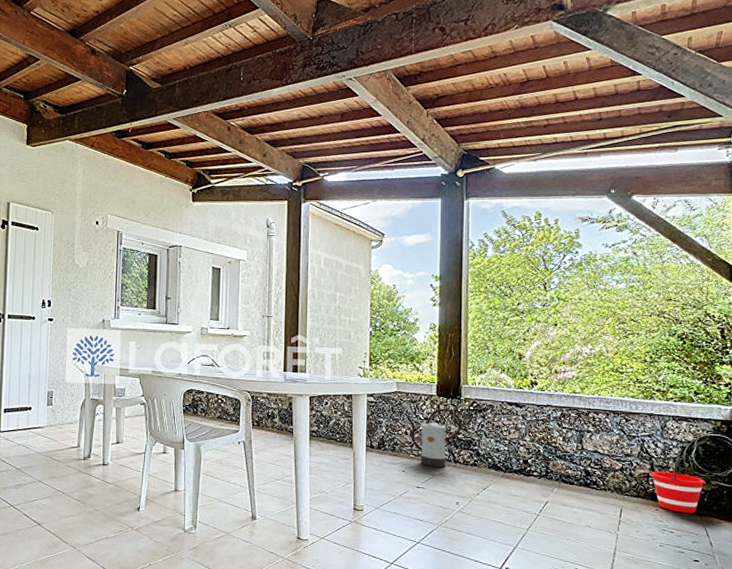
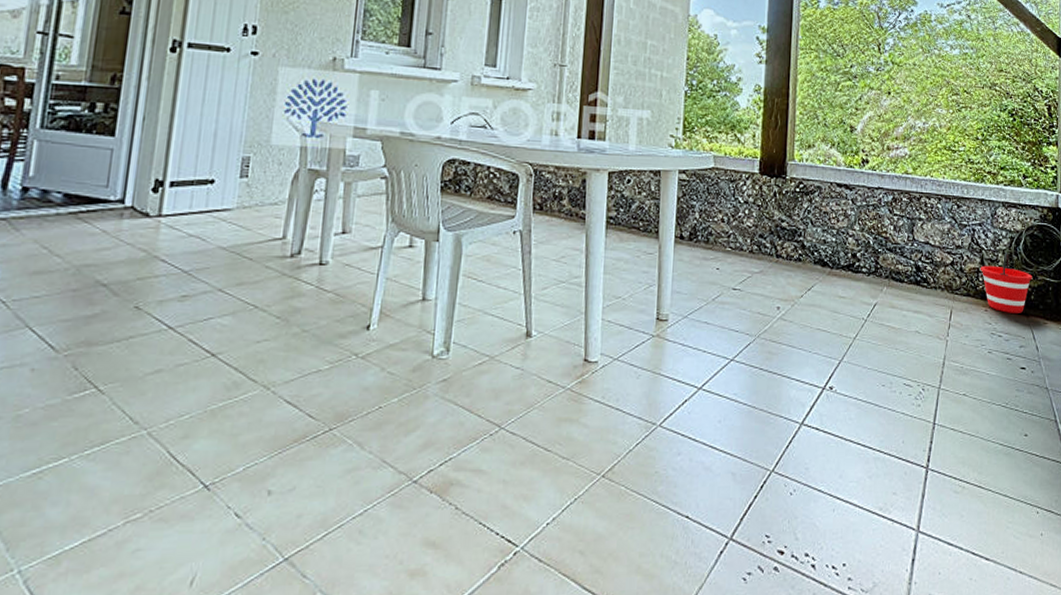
watering can: present [406,408,462,468] -> none [723,189,786,264]

